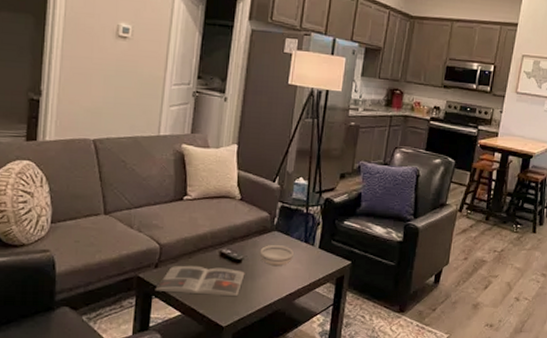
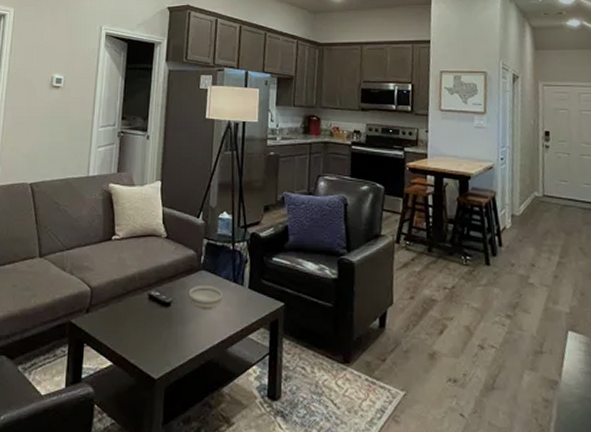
magazine: present [155,265,245,297] -> none [87,309,175,345]

